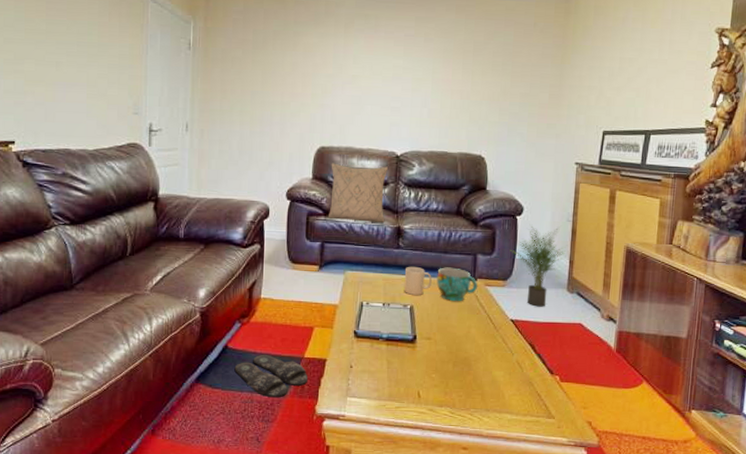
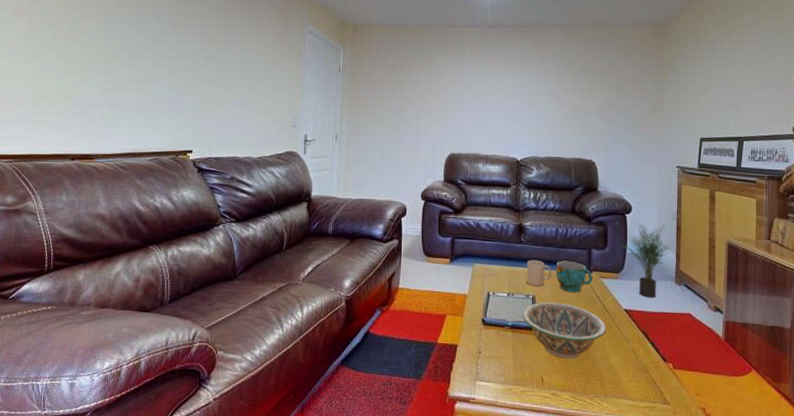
slippers: present [234,354,308,397] -> none [375,339,441,380]
pillow: present [329,163,388,224] -> none [458,167,509,221]
decorative bowl: none [398,312,491,373] -> present [522,302,607,359]

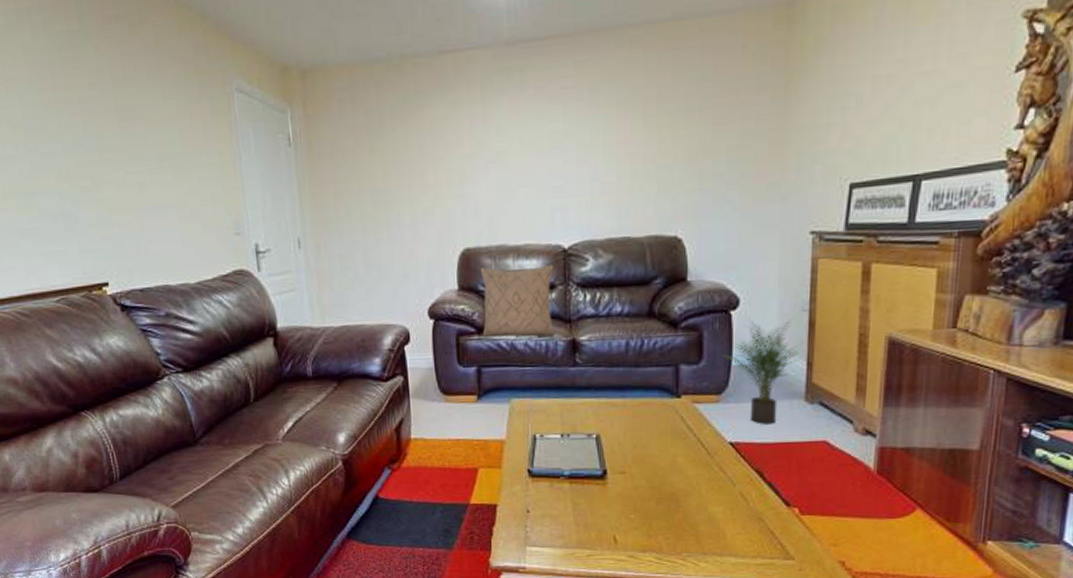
pillow: none [458,167,509,221] -> present [480,264,555,337]
decorative bowl: present [522,302,607,359] -> none [582,440,704,512]
mug: present [526,259,551,286] -> none [585,386,622,421]
cup: present [555,260,593,293] -> none [628,383,682,426]

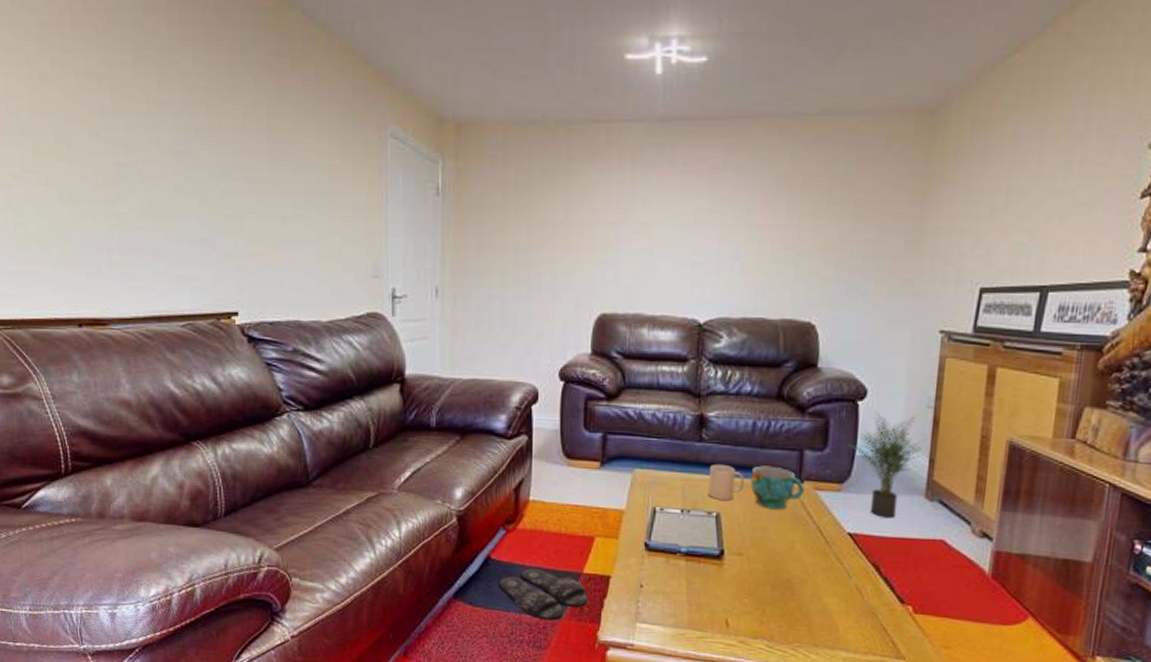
slippers: none [389,503,478,551] -> present [499,567,588,619]
pillow: present [480,264,555,337] -> none [612,334,687,410]
mug: none [585,386,622,421] -> present [707,463,744,500]
cup: none [628,383,682,426] -> present [750,465,804,510]

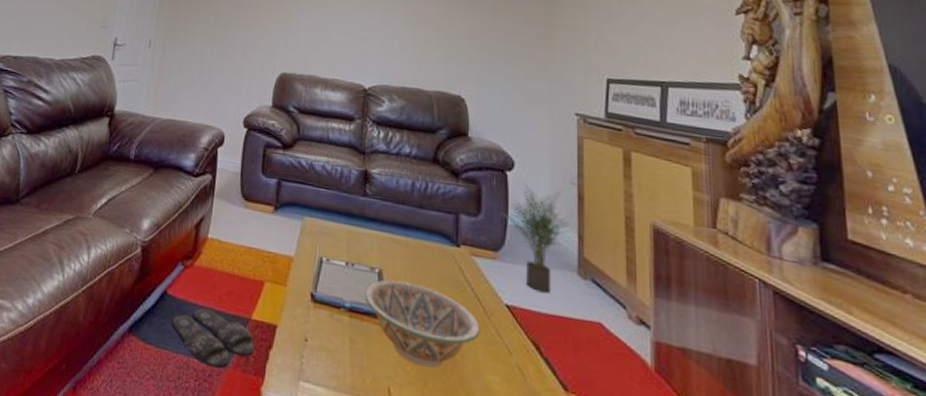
decorative bowl: none [700,521,821,598] -> present [364,279,481,368]
mug: present [707,463,744,500] -> none [371,219,405,257]
cup: present [750,465,804,510] -> none [410,225,461,272]

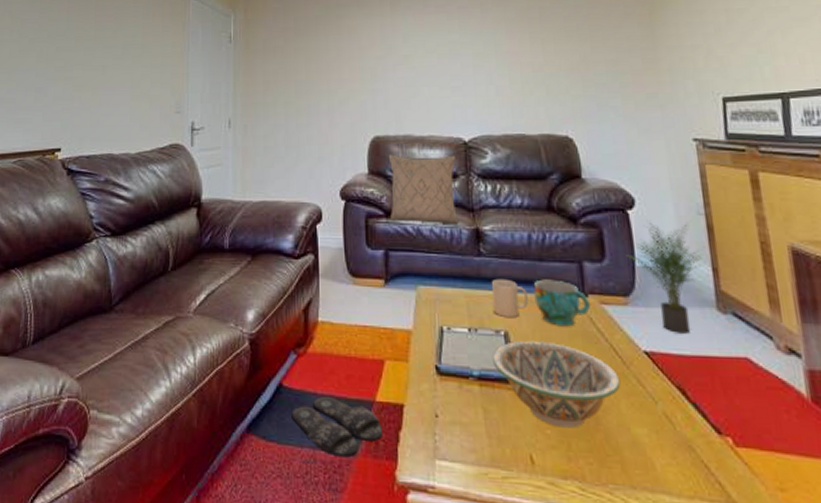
pillow: none [287,91,354,165] -> present [388,154,459,225]
mug: none [371,219,405,257] -> present [491,278,528,317]
cup: none [410,225,461,272] -> present [533,279,590,327]

